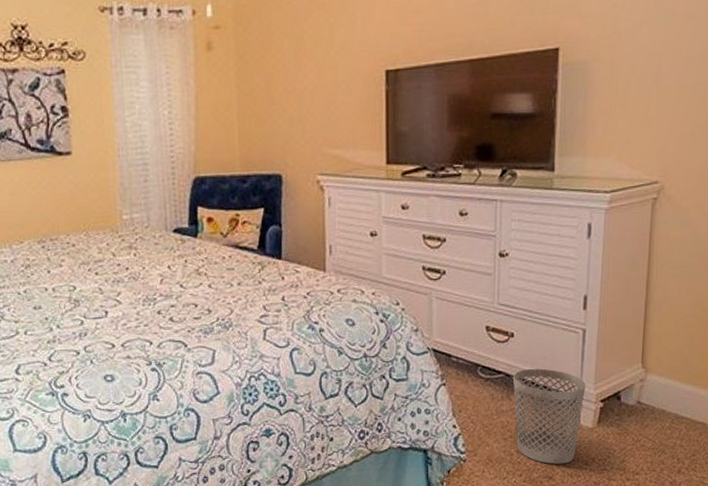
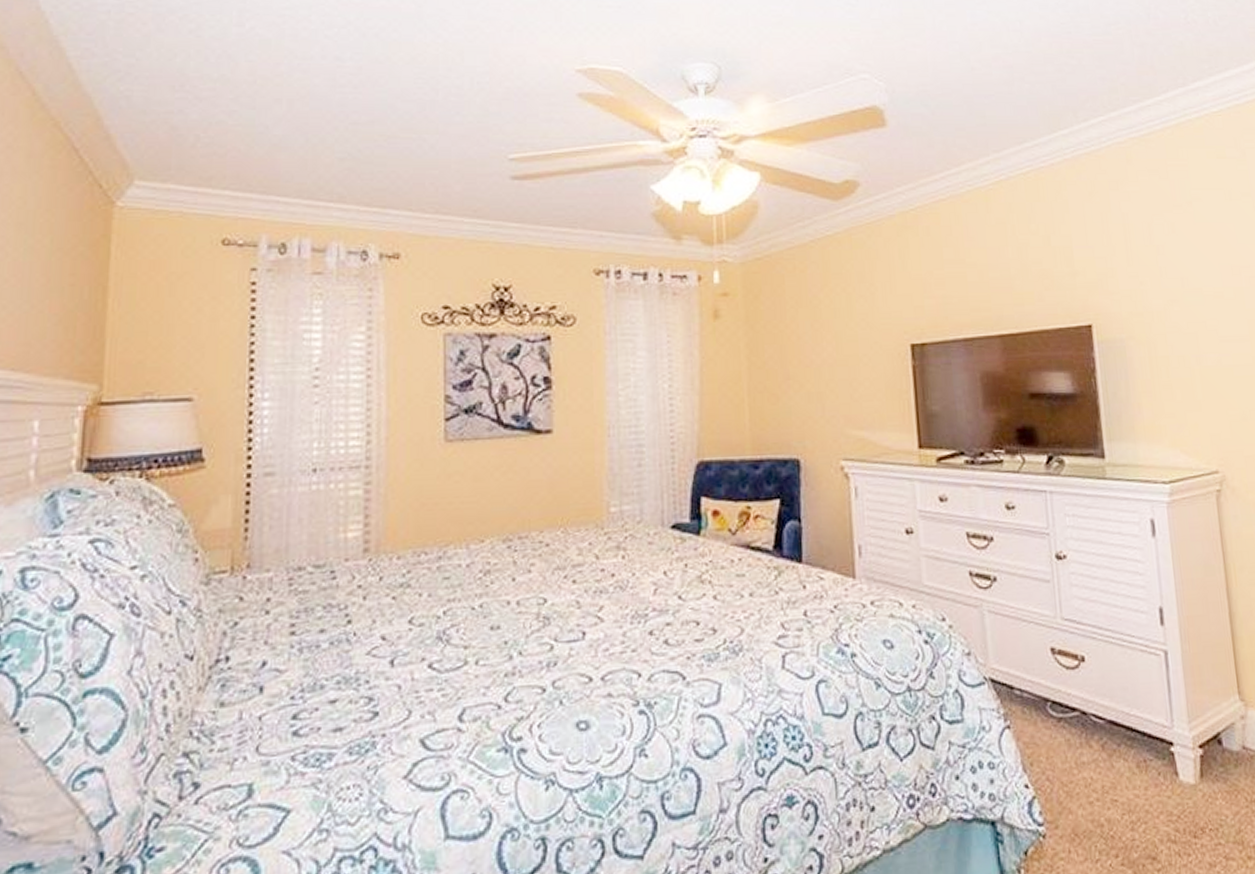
wastebasket: present [512,368,585,464] -> none [1090,703,1180,839]

